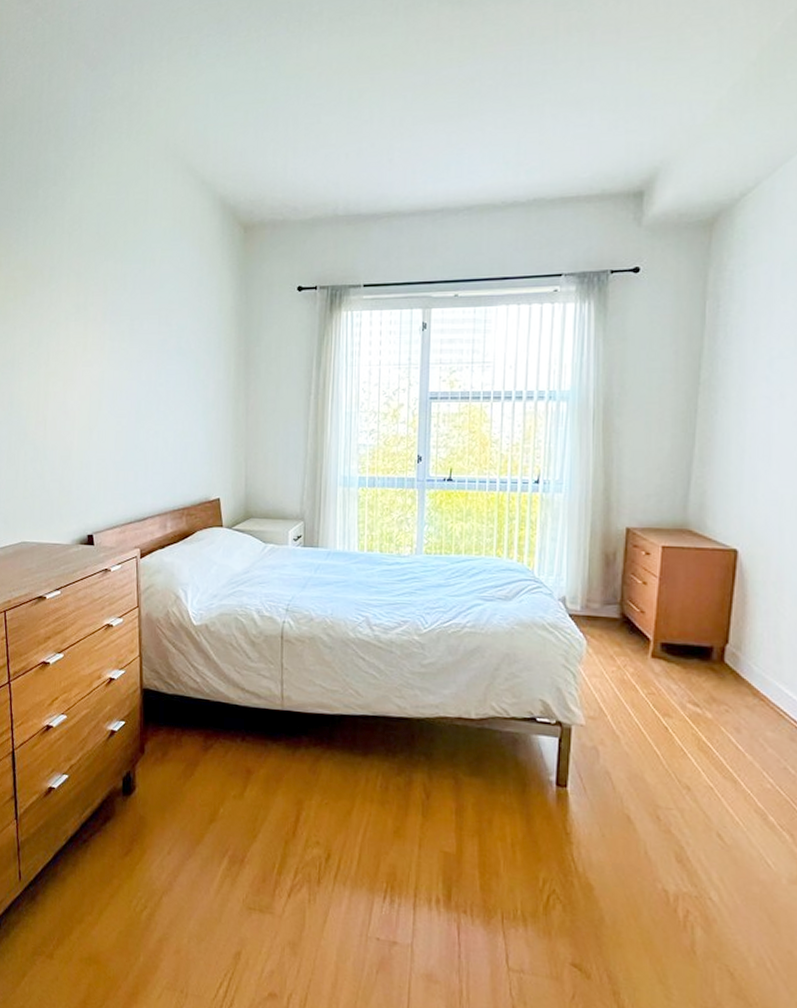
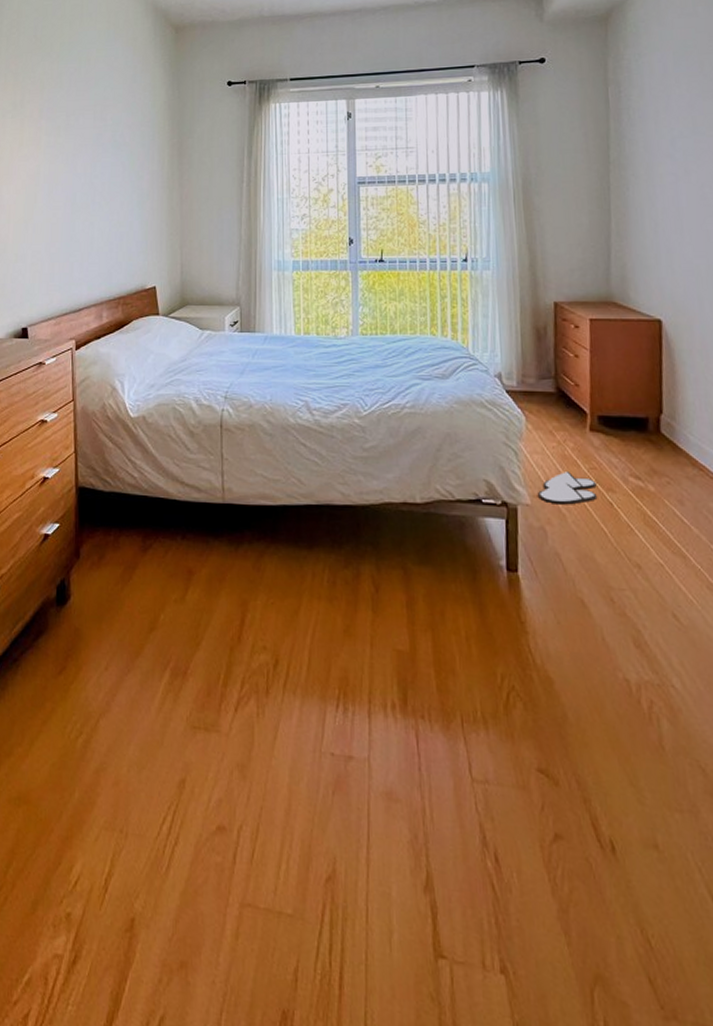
slippers: none [593,695,653,727] -> present [538,472,598,505]

